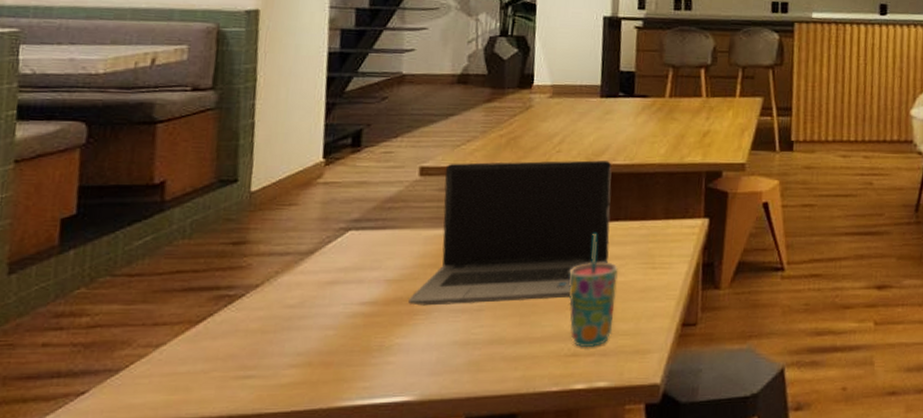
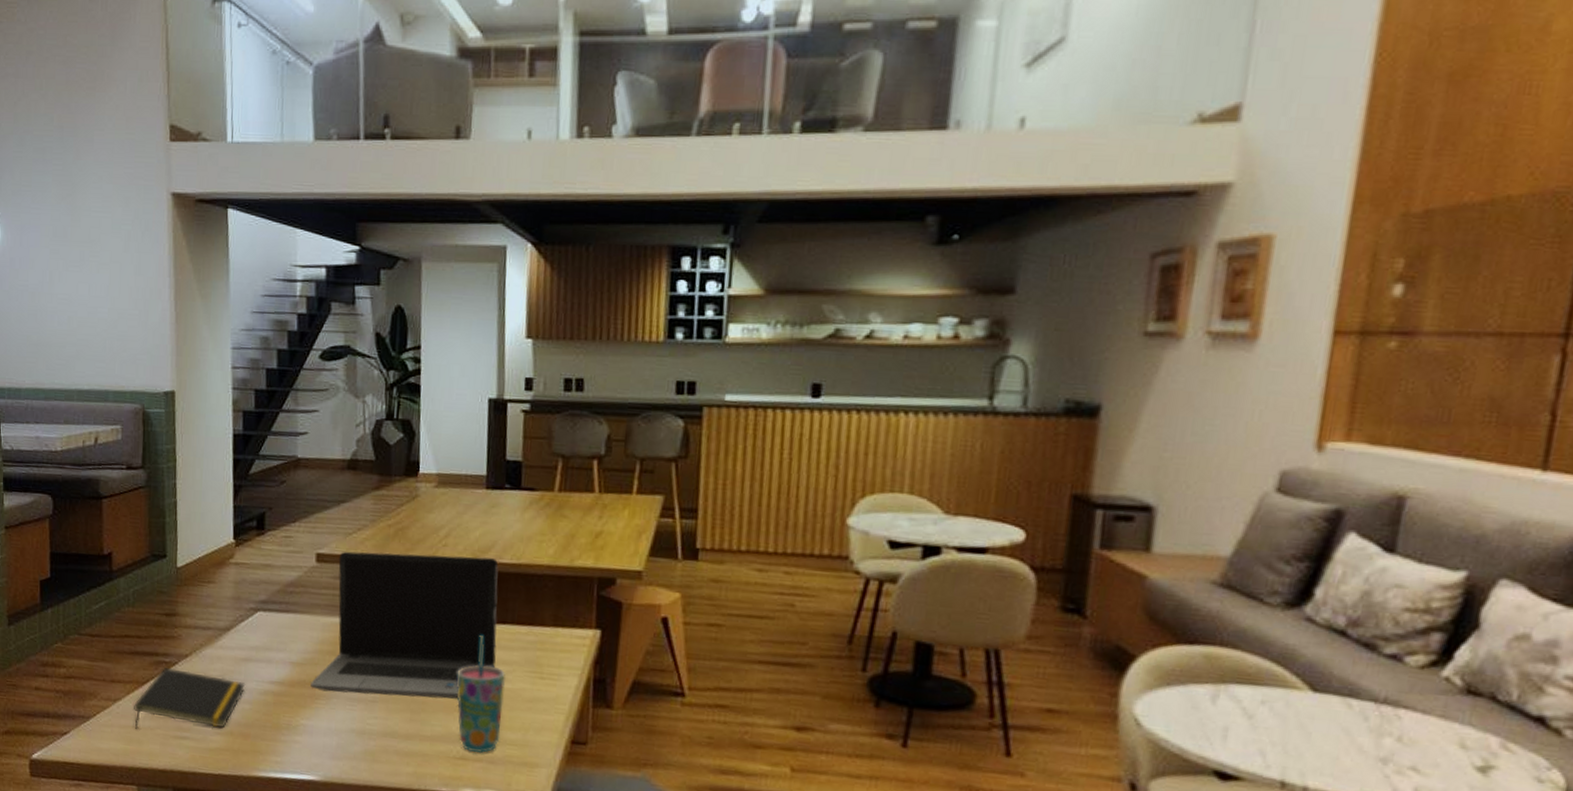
notepad: none [182,301,331,375] -> present [134,667,246,729]

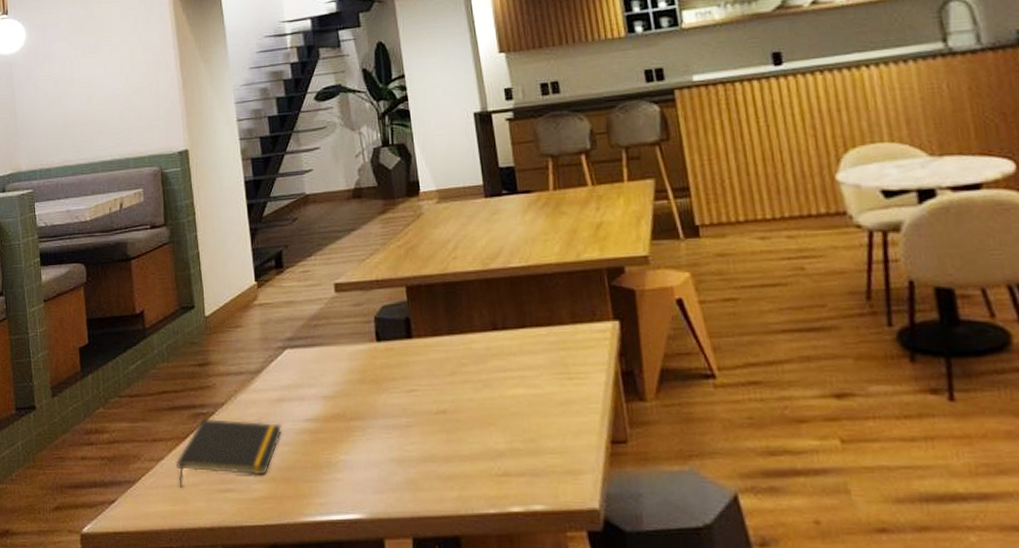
laptop computer: present [311,551,499,699] -> none [345,264,522,422]
cup: present [456,634,505,754] -> none [485,342,539,467]

